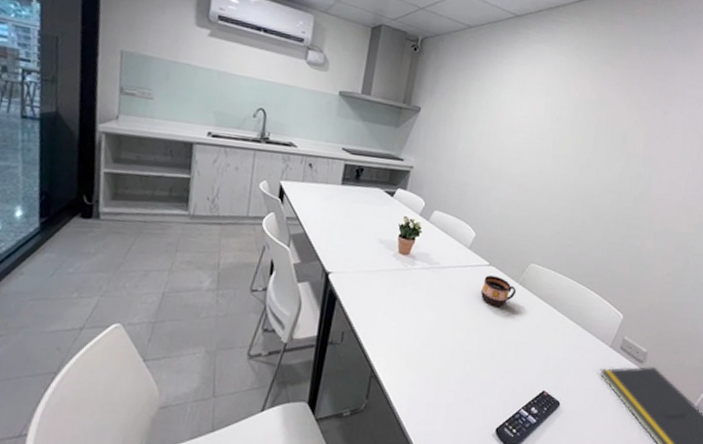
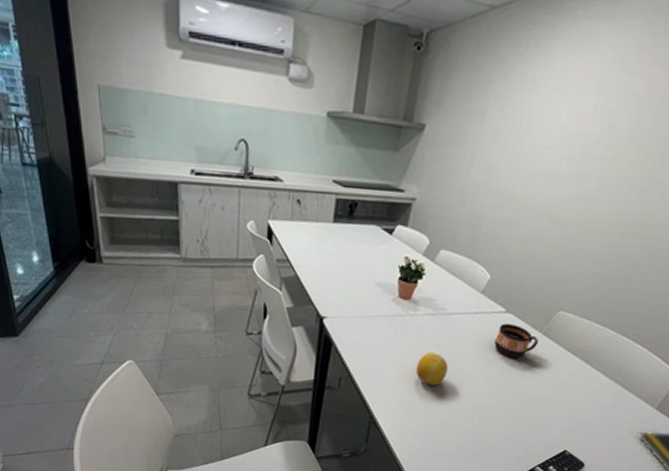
fruit: none [413,303,442,336] -> present [415,352,448,386]

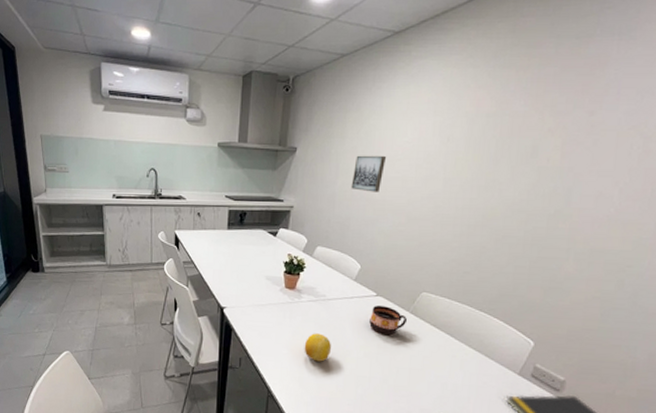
wall art: none [487,139,533,188] -> present [351,155,386,192]

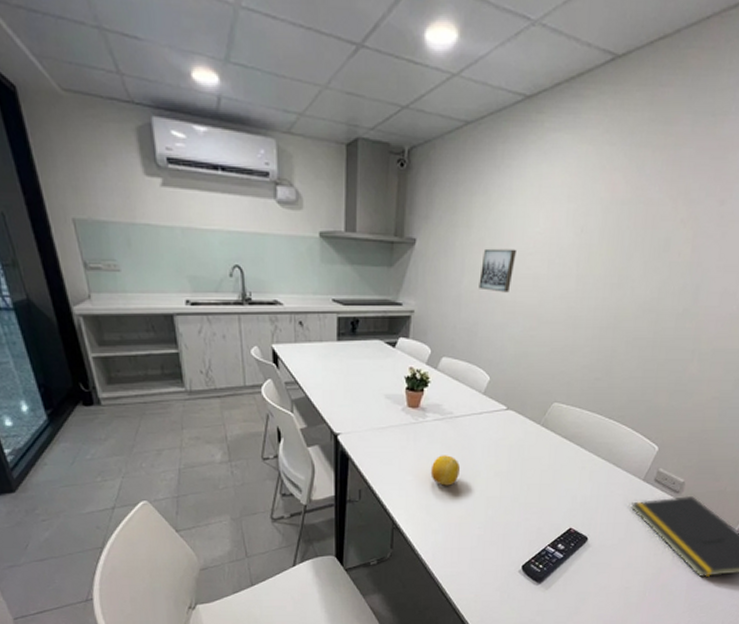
cup: present [369,306,407,335] -> none [499,420,538,450]

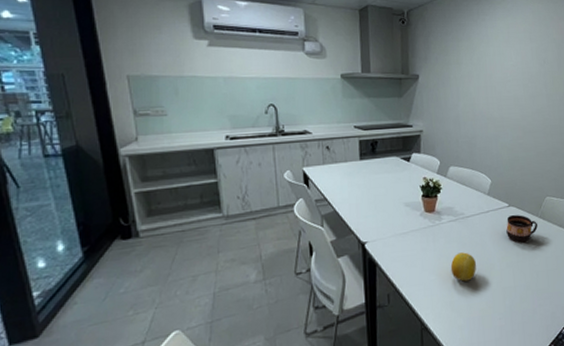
wall art: present [479,248,516,293] -> none [472,78,498,112]
cup: none [499,420,538,450] -> present [506,215,538,242]

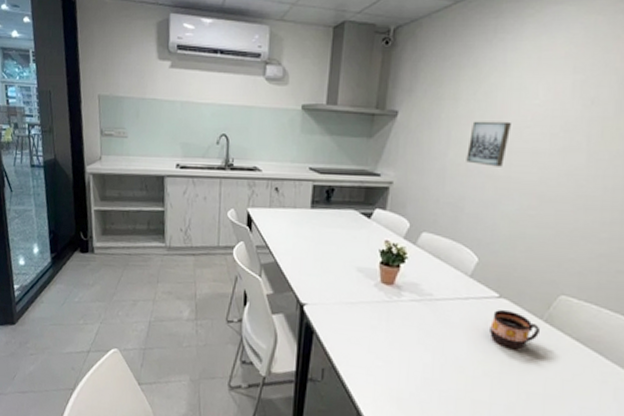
fruit: present [450,252,476,282] -> none [404,341,439,380]
wall art: none [472,78,498,112] -> present [466,121,511,167]

